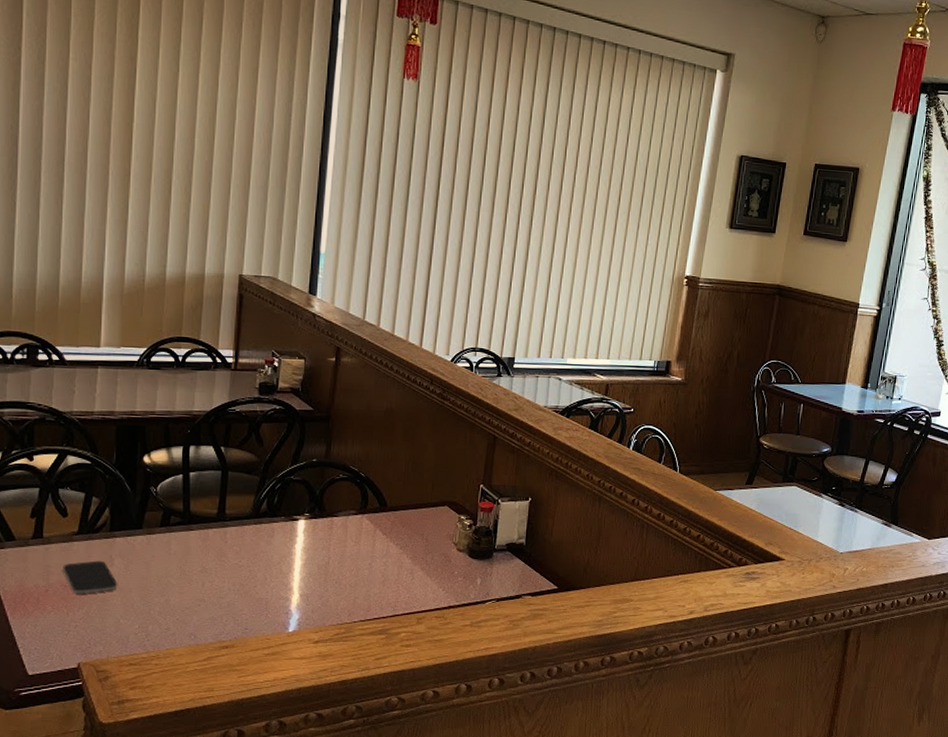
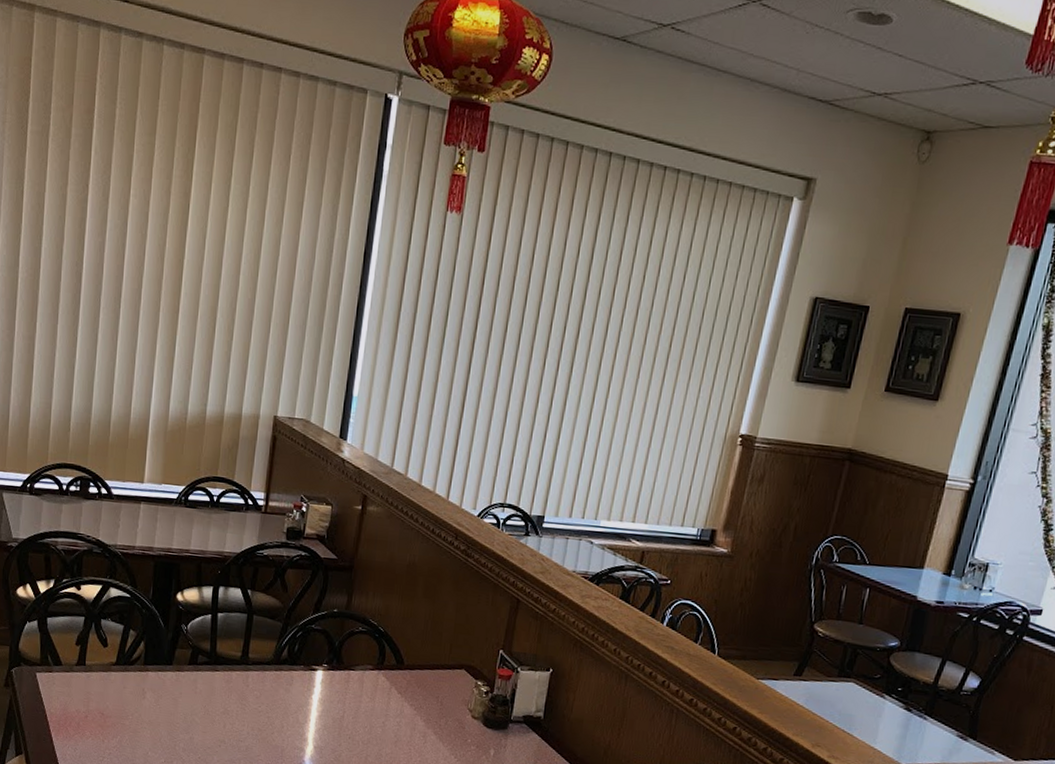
smartphone: present [62,560,118,594] -> none [101,692,148,724]

